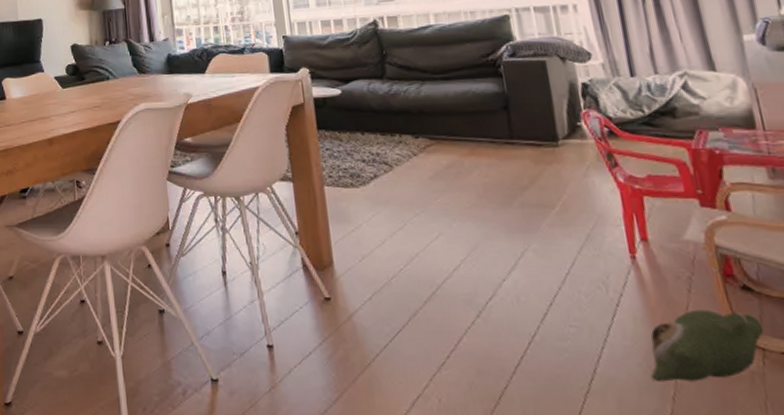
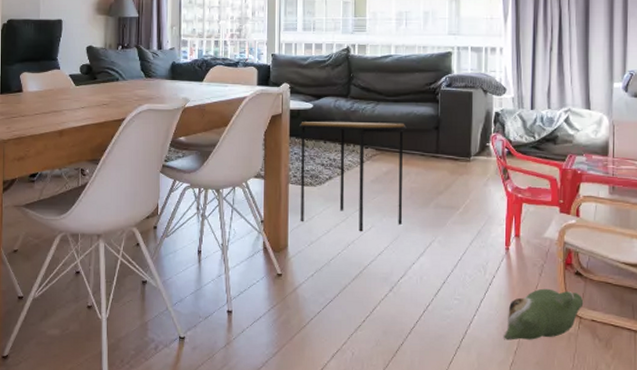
side table: none [327,104,480,242] -> present [299,121,408,232]

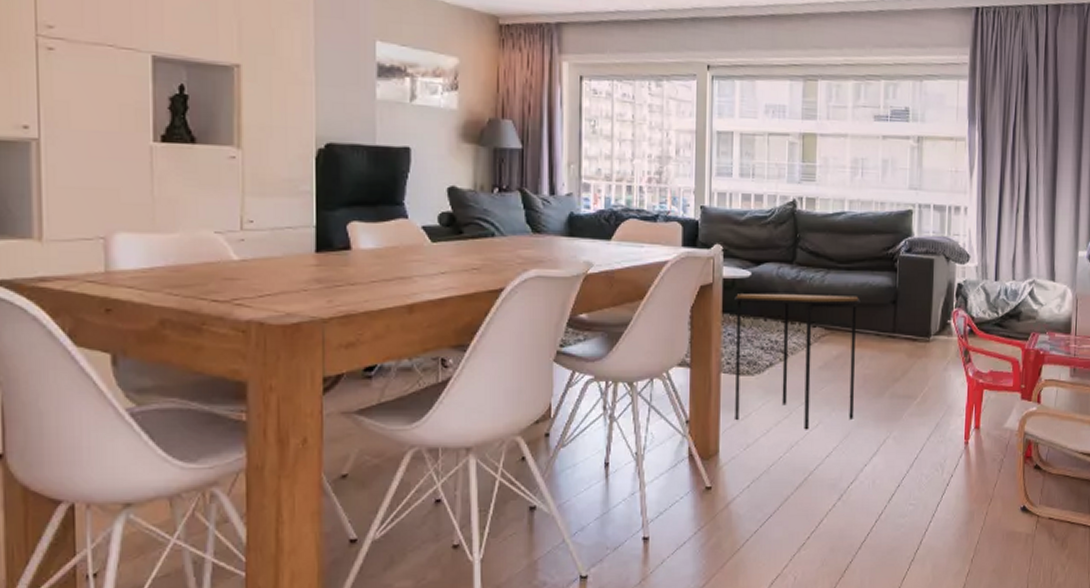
plush toy: present [504,288,584,340] -> none [960,486,1042,548]

